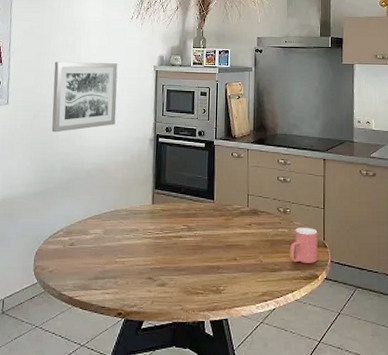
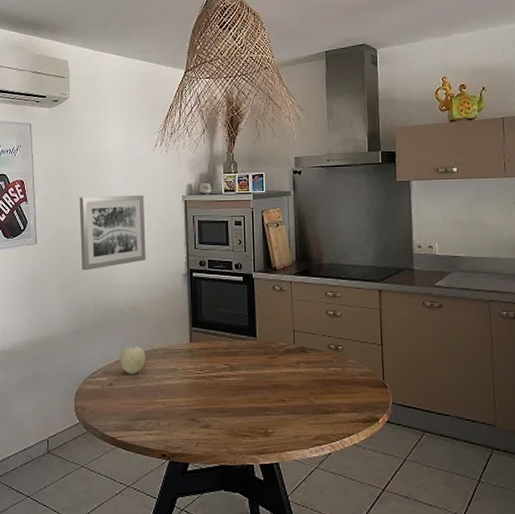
fruit: none [83,207,109,234] -> present [120,346,146,374]
mug: present [289,228,318,263] -> none [343,366,377,405]

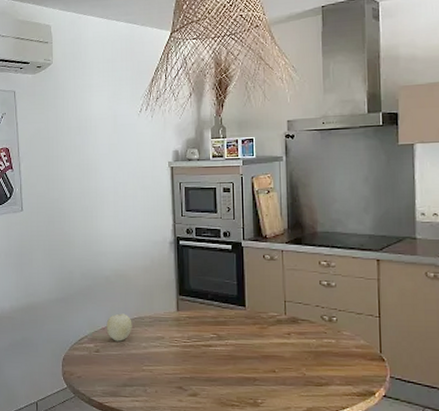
wall art: present [79,195,146,271] -> none [64,162,132,238]

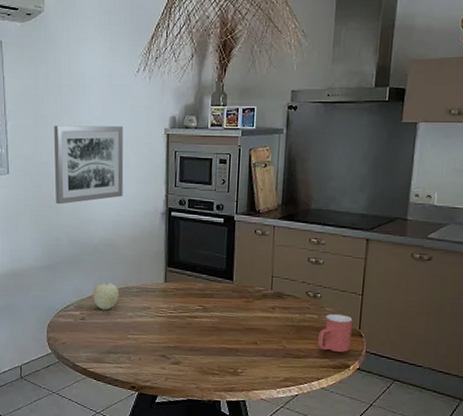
wall art: none [64,162,132,238] -> present [54,125,124,205]
mug: none [337,338,374,378] -> present [317,314,353,352]

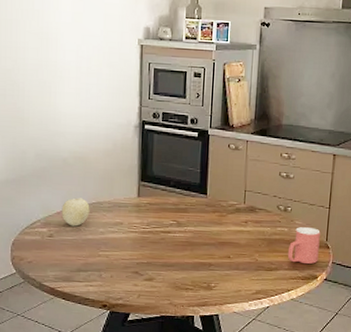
wall art: present [54,125,124,205] -> none [19,30,95,115]

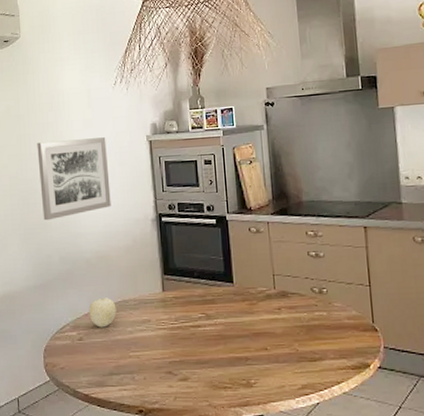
wall art: none [19,30,95,115] -> present [37,137,111,221]
mug: present [287,227,321,264] -> none [330,309,367,350]

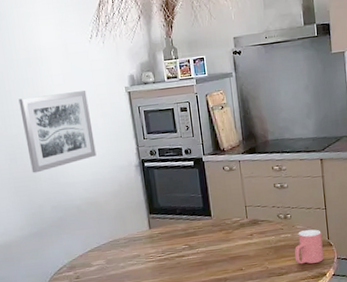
fruit: present [89,297,117,328] -> none [83,238,109,266]
mug: none [330,309,367,350] -> present [294,229,324,264]

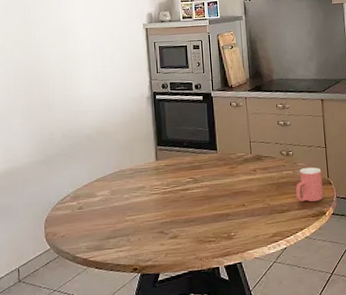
wall art: present [18,90,97,173] -> none [41,25,111,101]

